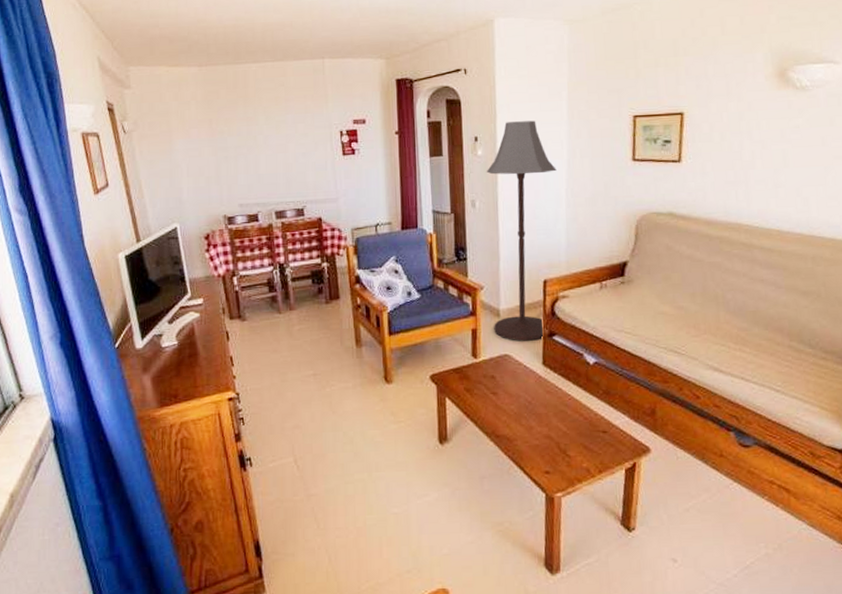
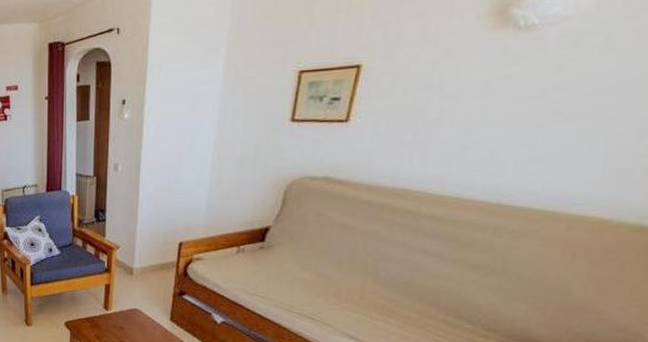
floor lamp: present [486,121,557,341] -> none [126,81,205,298]

